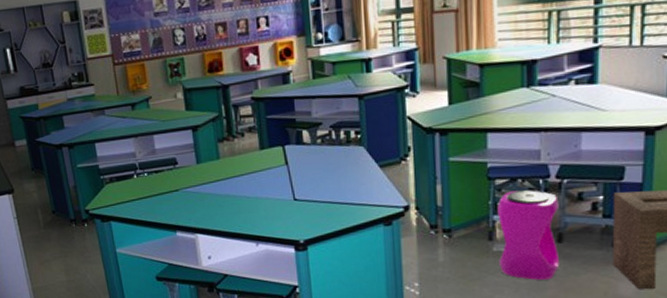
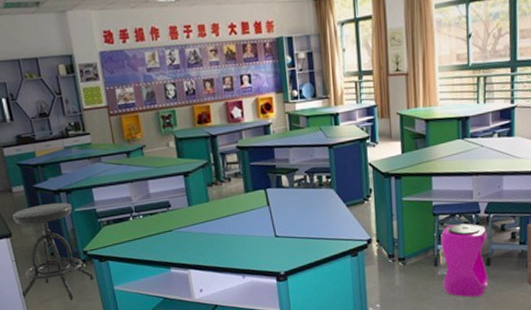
stool: none [15,157,96,261] -> present [12,202,94,300]

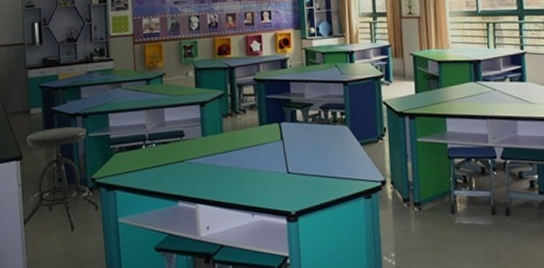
stool: present [440,223,489,297] -> none [457,169,510,250]

